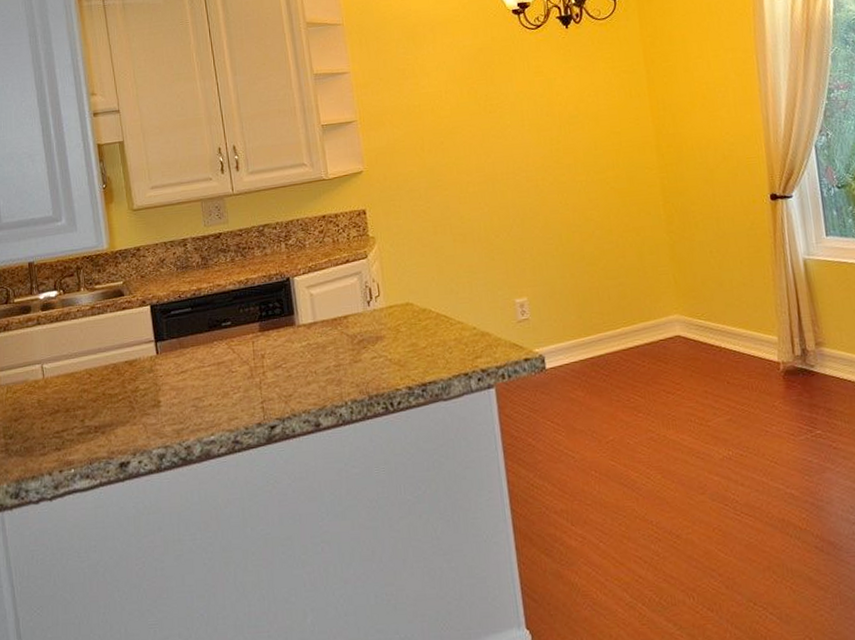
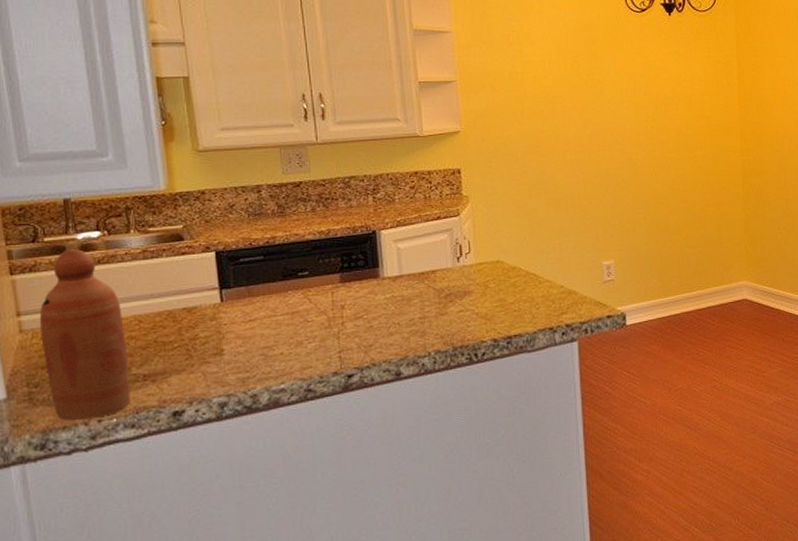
bottle: none [12,308,85,471] -> present [39,249,130,421]

